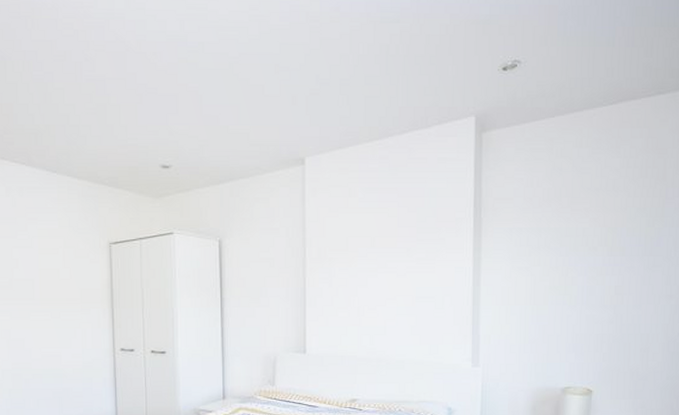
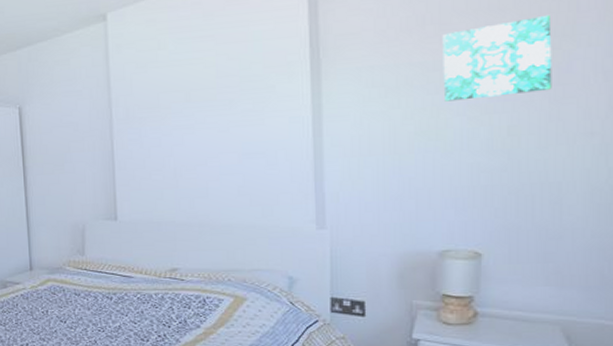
wall art: none [572,198,648,263] -> present [442,14,552,102]

